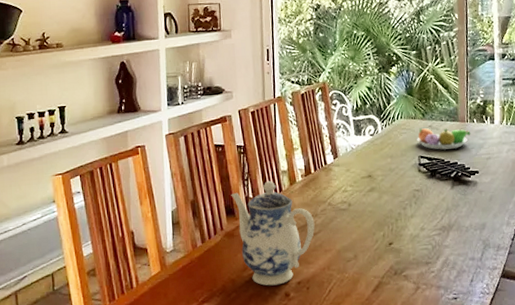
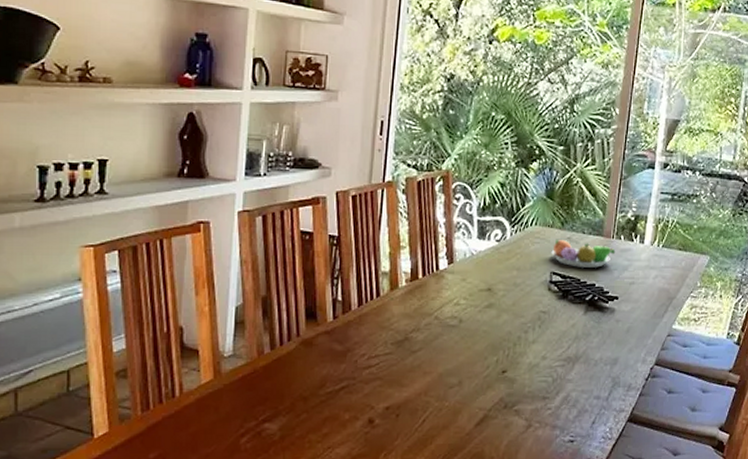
teapot: present [231,181,315,286] -> none [314,283,415,409]

